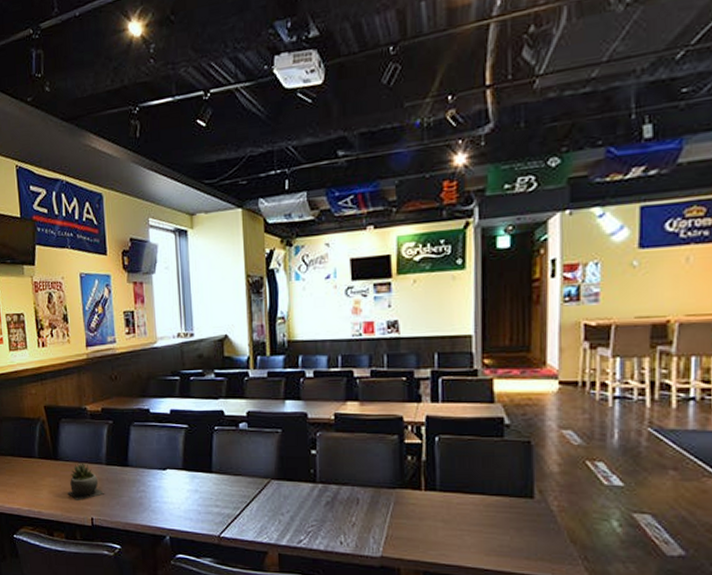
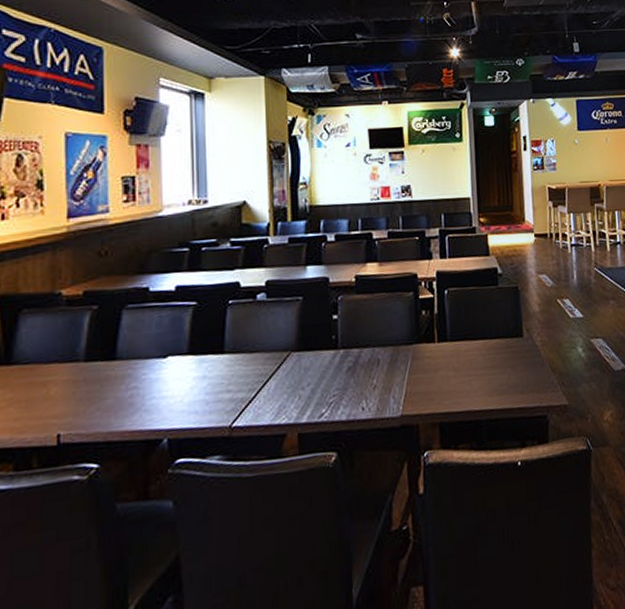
succulent plant: present [67,463,104,500] -> none [23,362,79,415]

